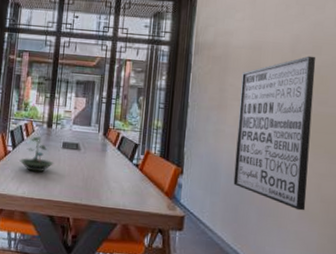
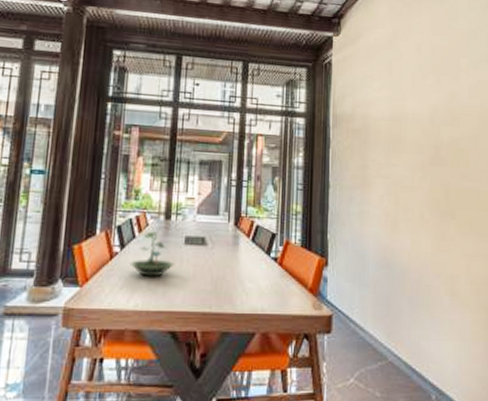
wall art: present [233,56,316,211] -> none [382,127,457,296]

